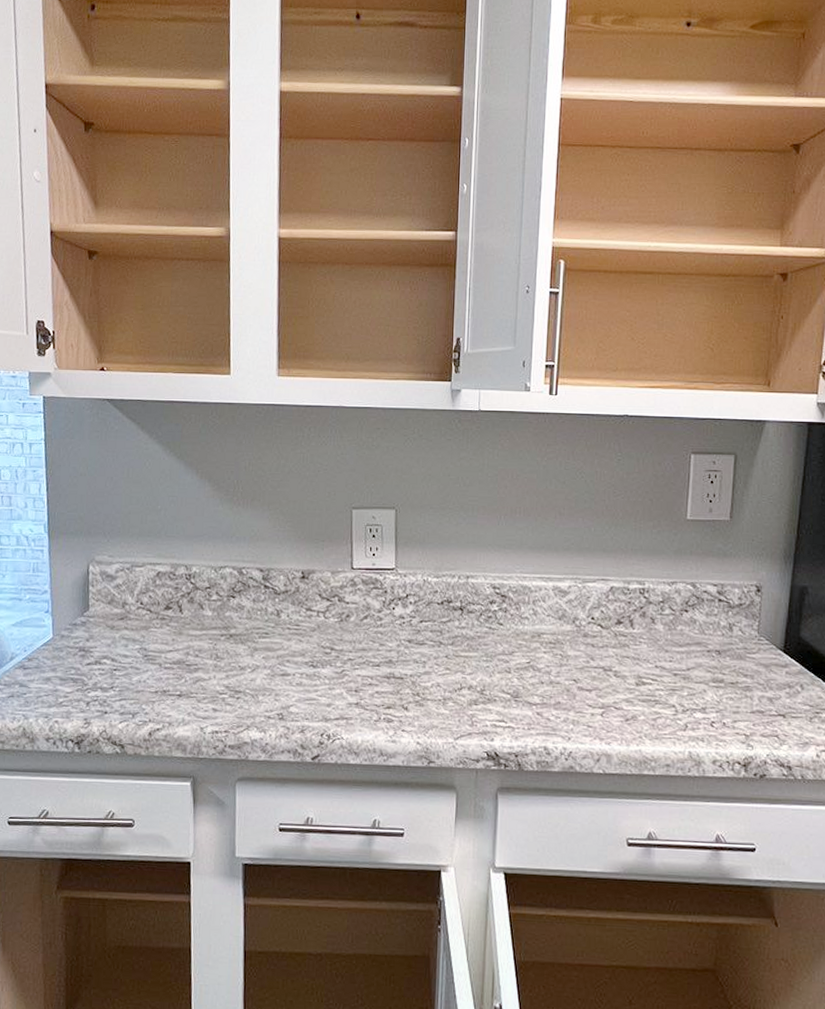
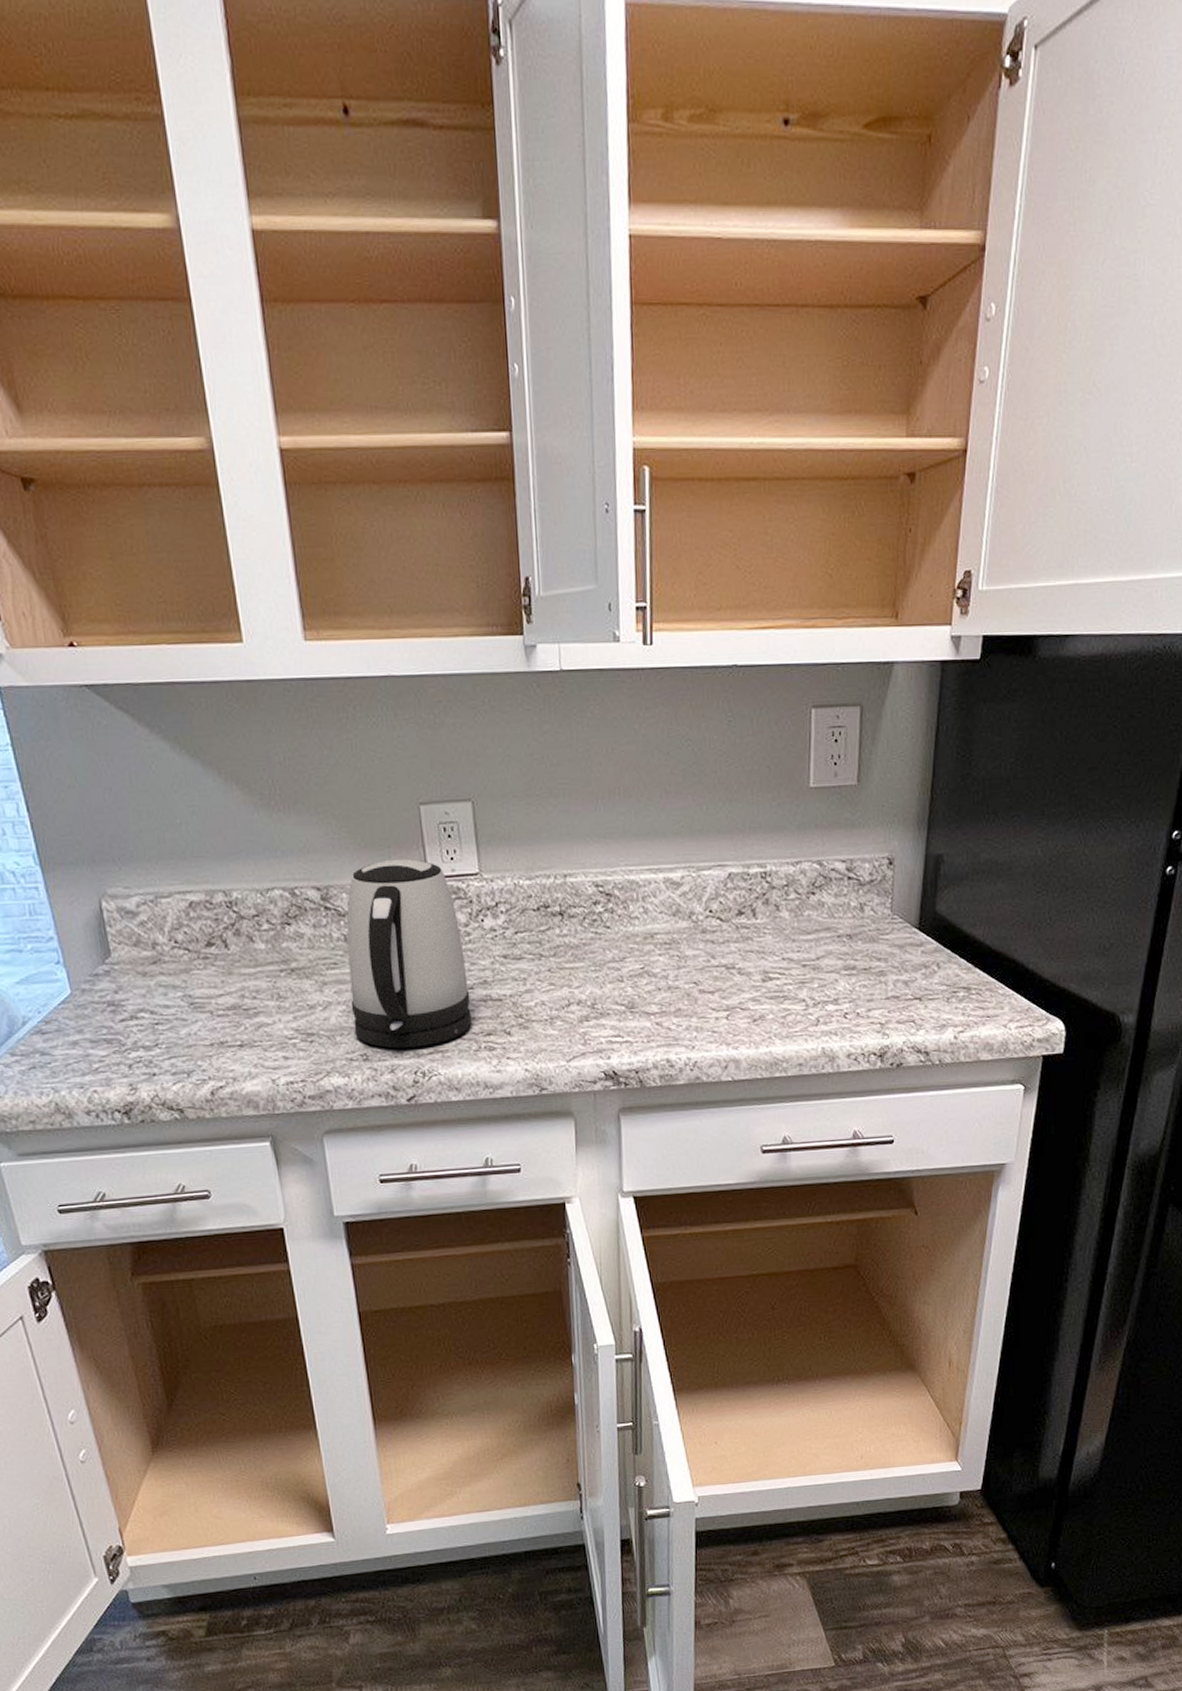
kettle: none [275,551,376,713] -> present [346,858,472,1048]

